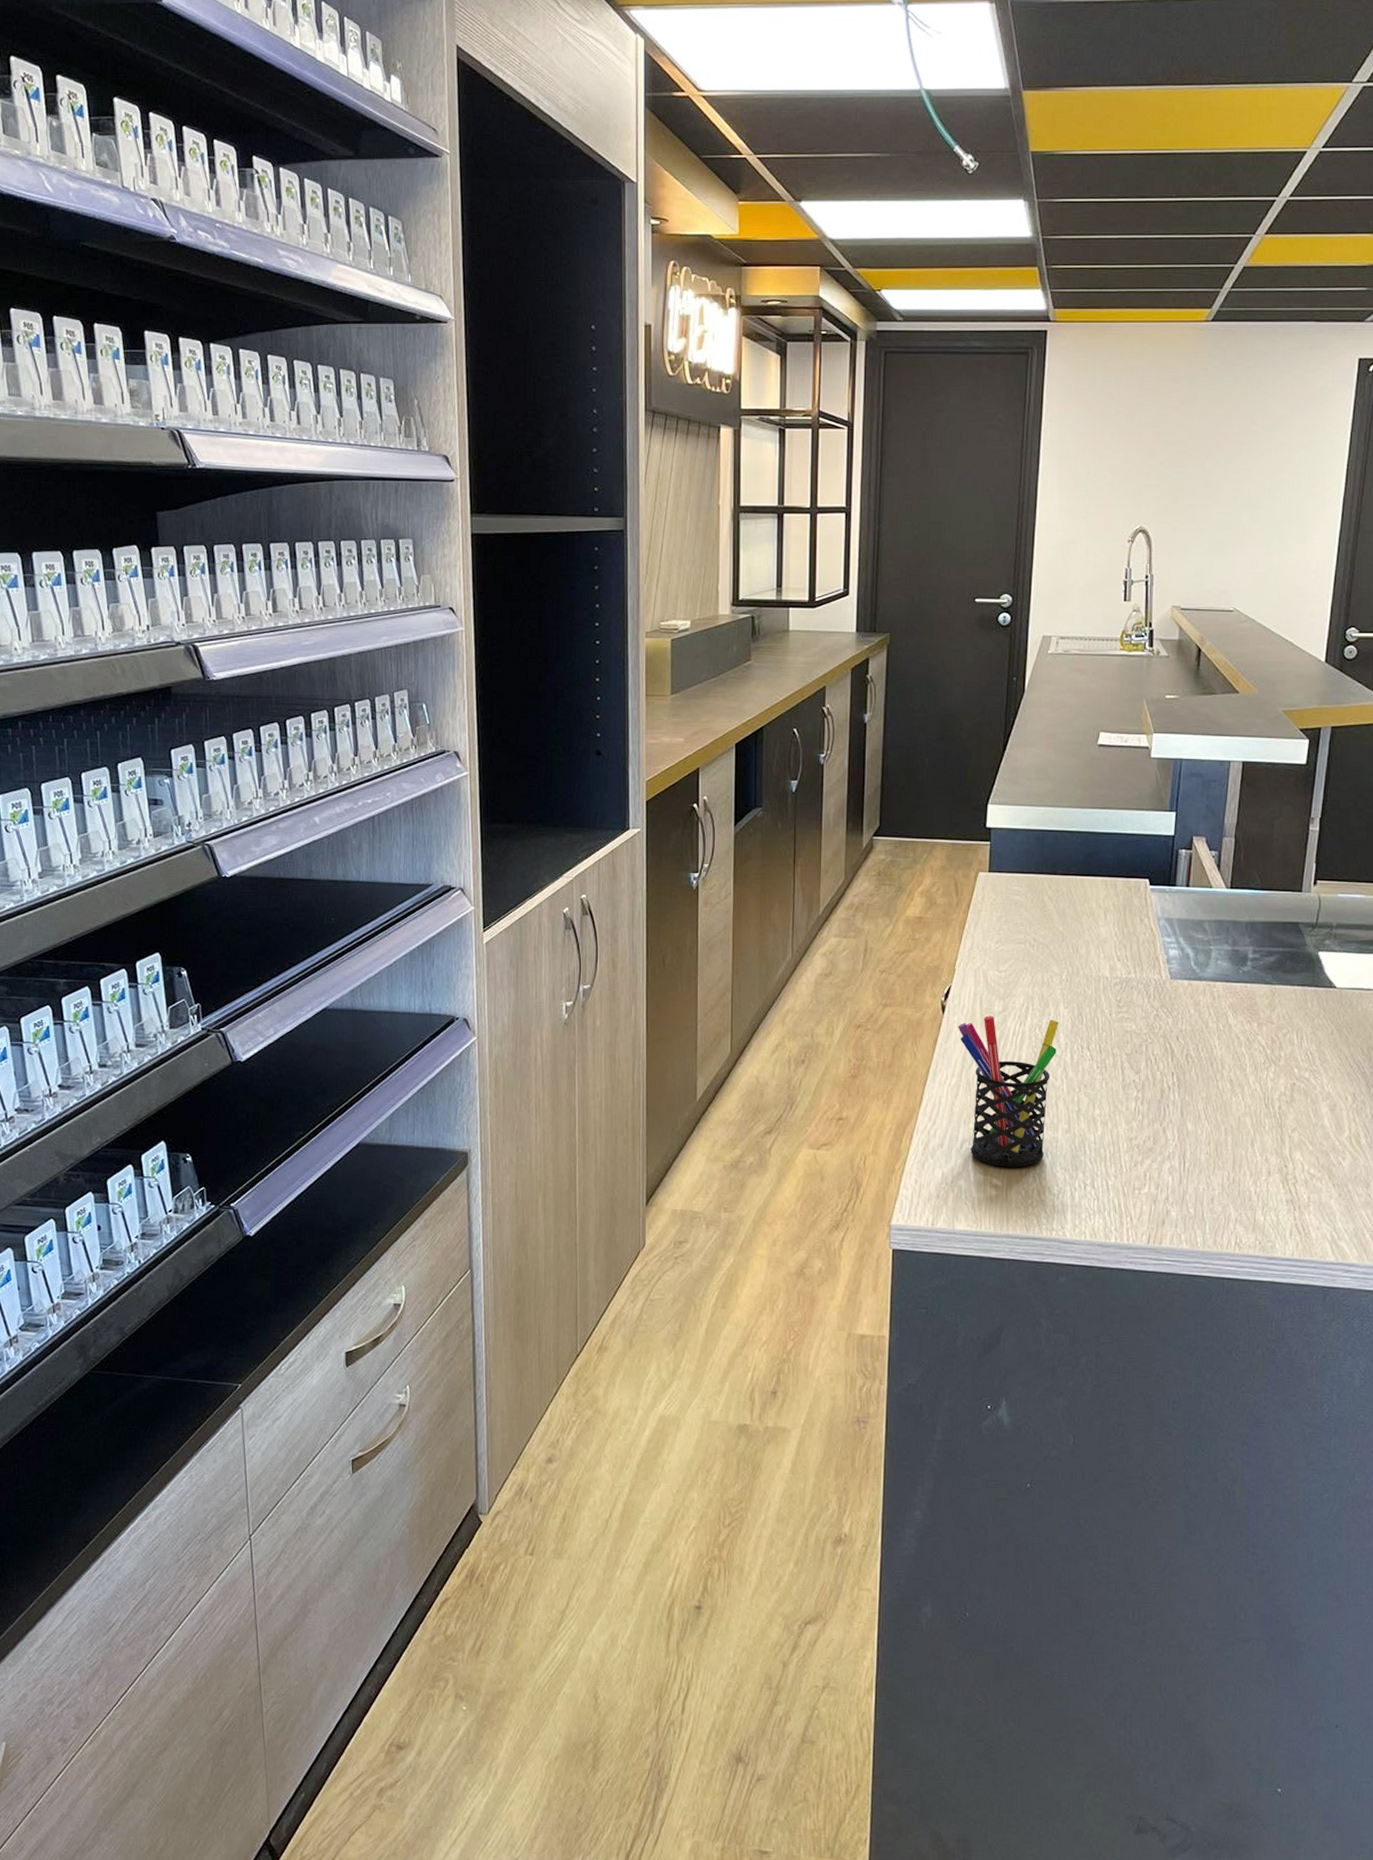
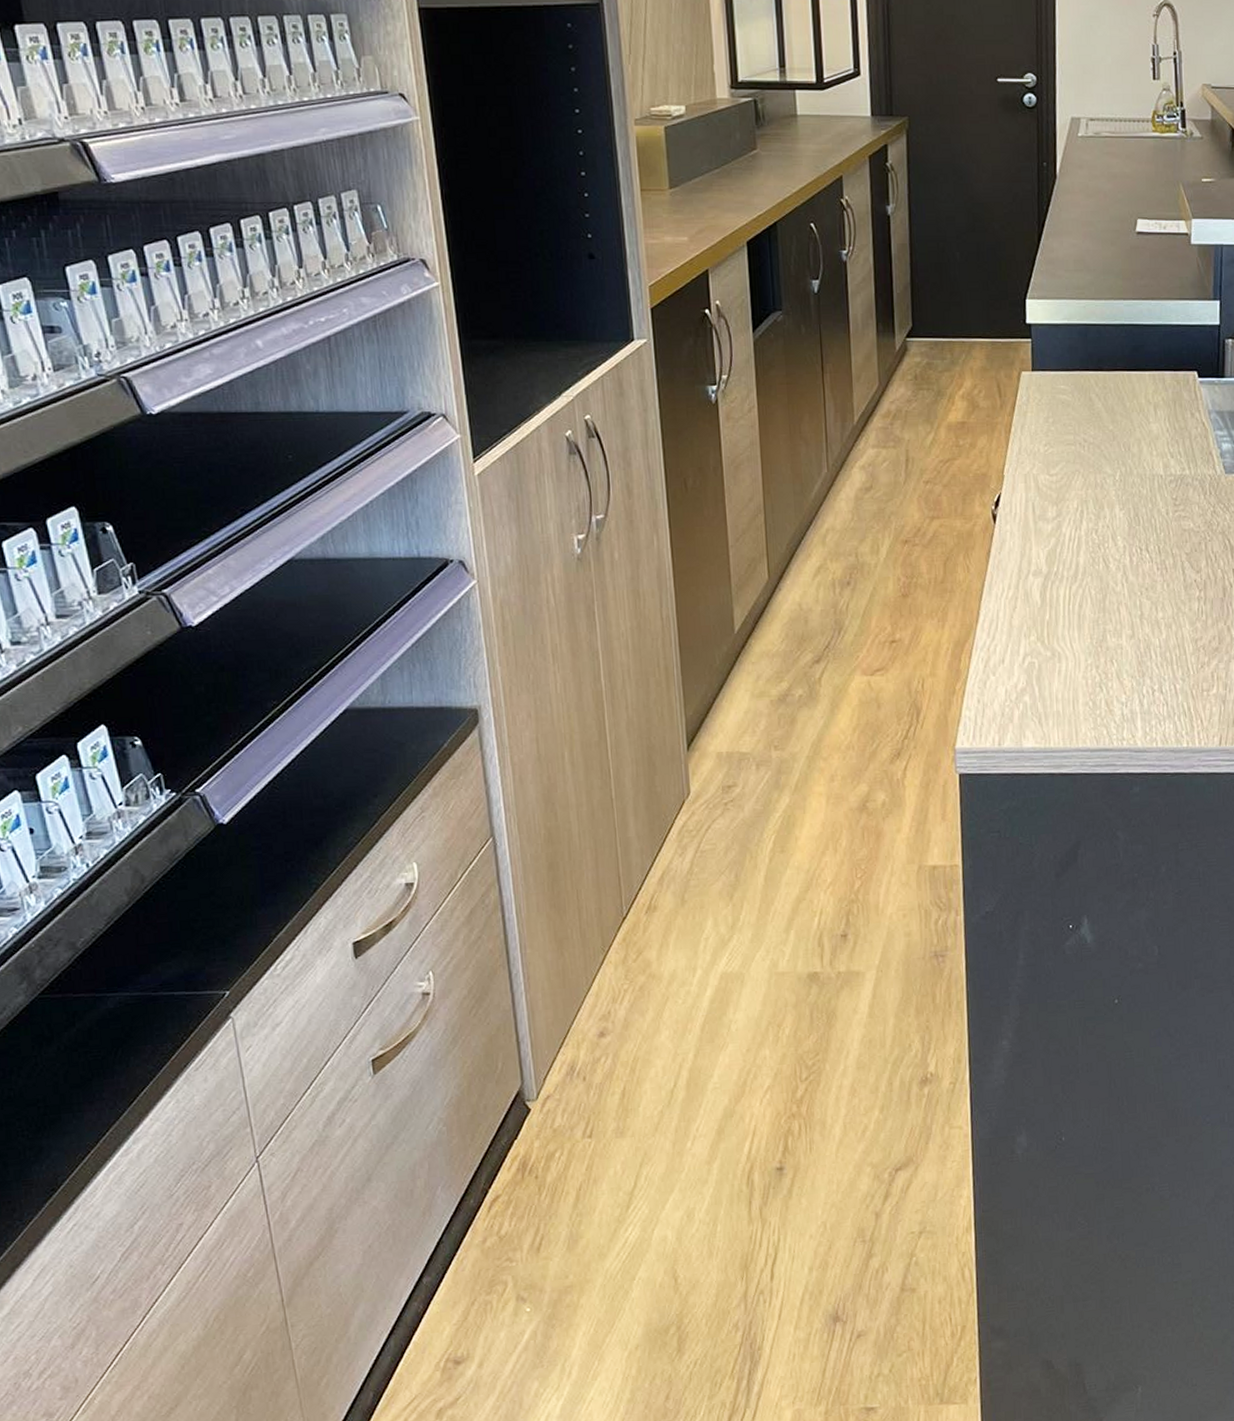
pen holder: present [958,1016,1059,1168] -> none [1011,522,1116,679]

